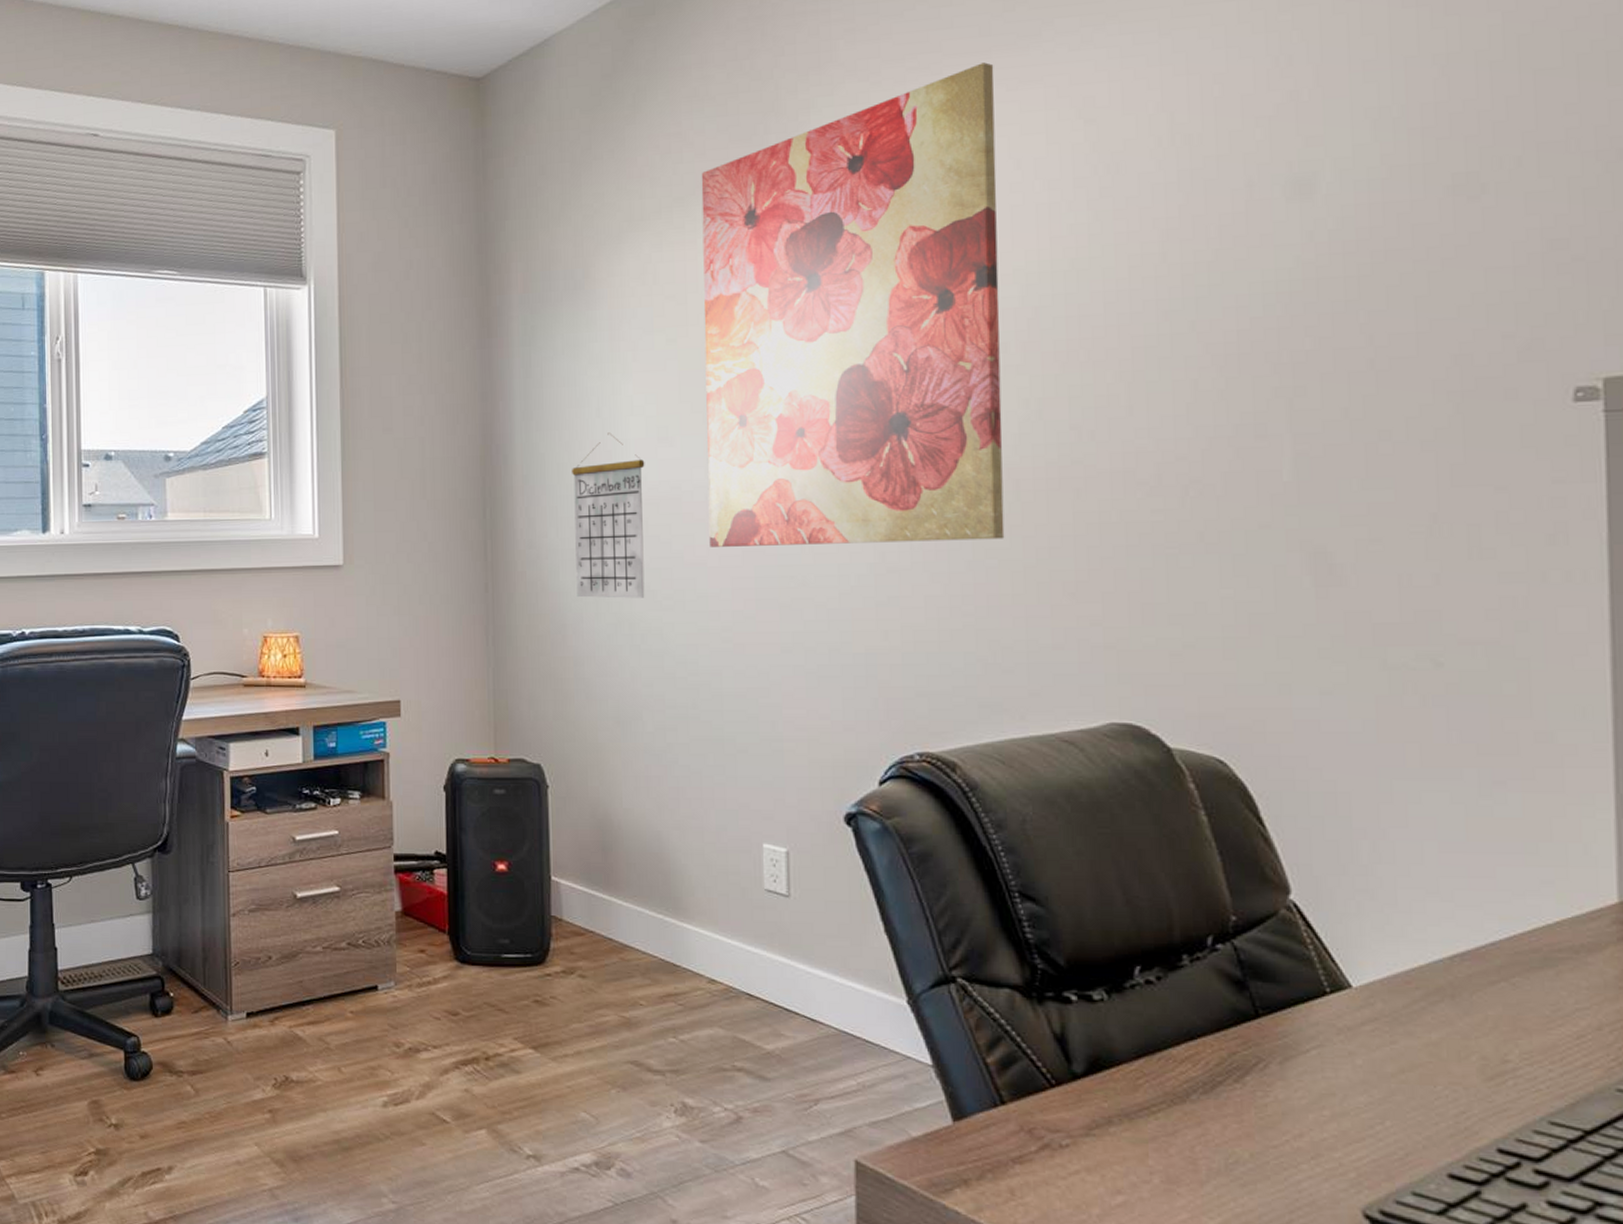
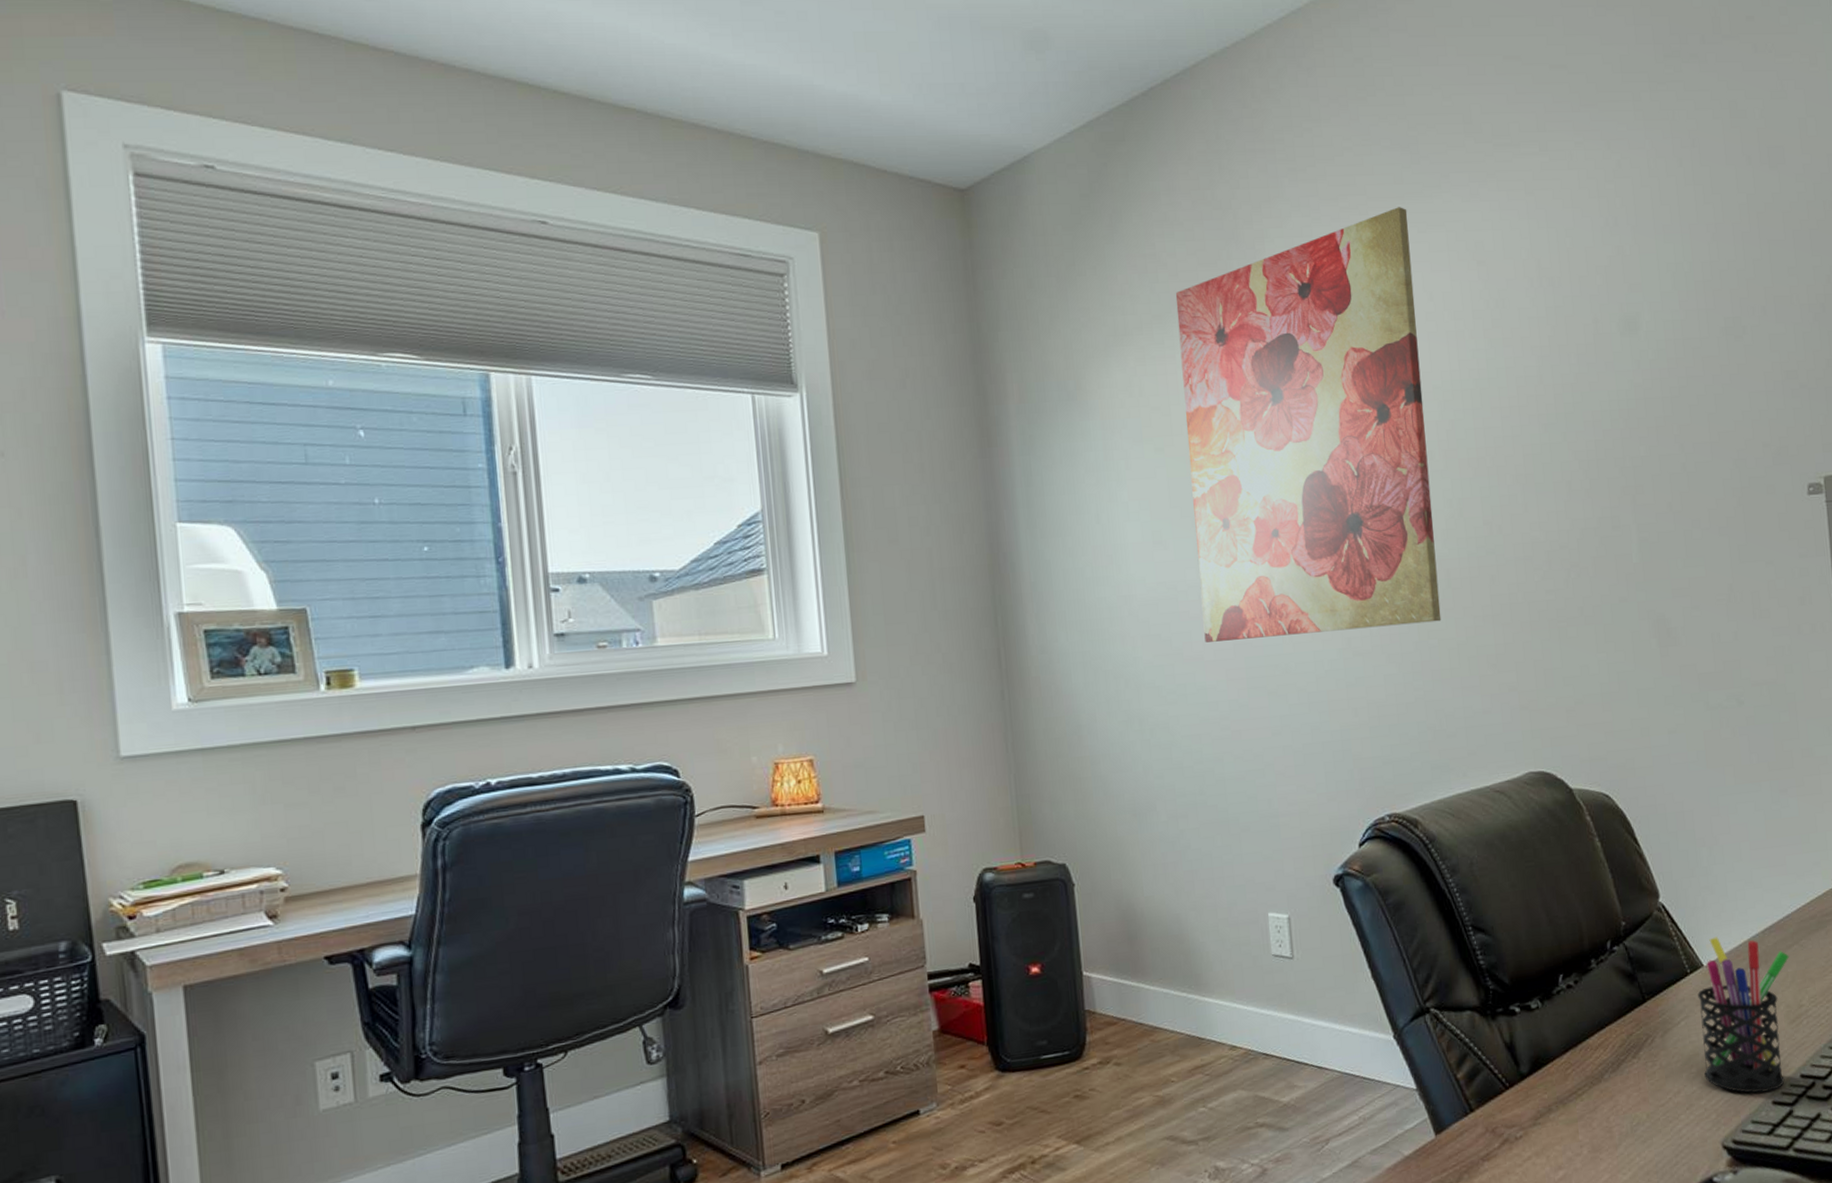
calendar: present [572,432,645,599] -> none [1077,538,1151,698]
pen holder: none [1340,954,1493,1161] -> present [1698,937,1790,1093]

